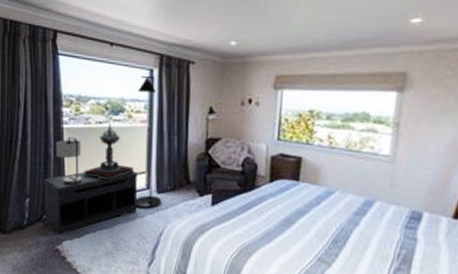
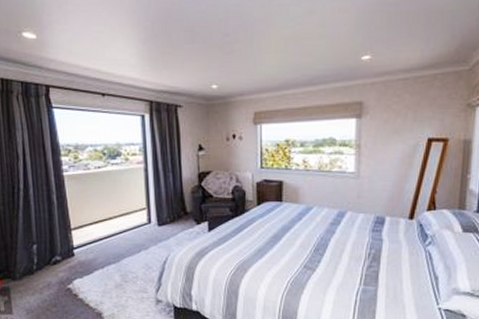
bench: present [44,170,139,236] -> none [49,207,142,276]
lamp: present [55,136,83,184] -> none [57,183,87,227]
decorative urn: present [84,122,135,180] -> none [88,166,135,219]
floor lamp: present [136,75,162,209] -> none [131,120,163,241]

